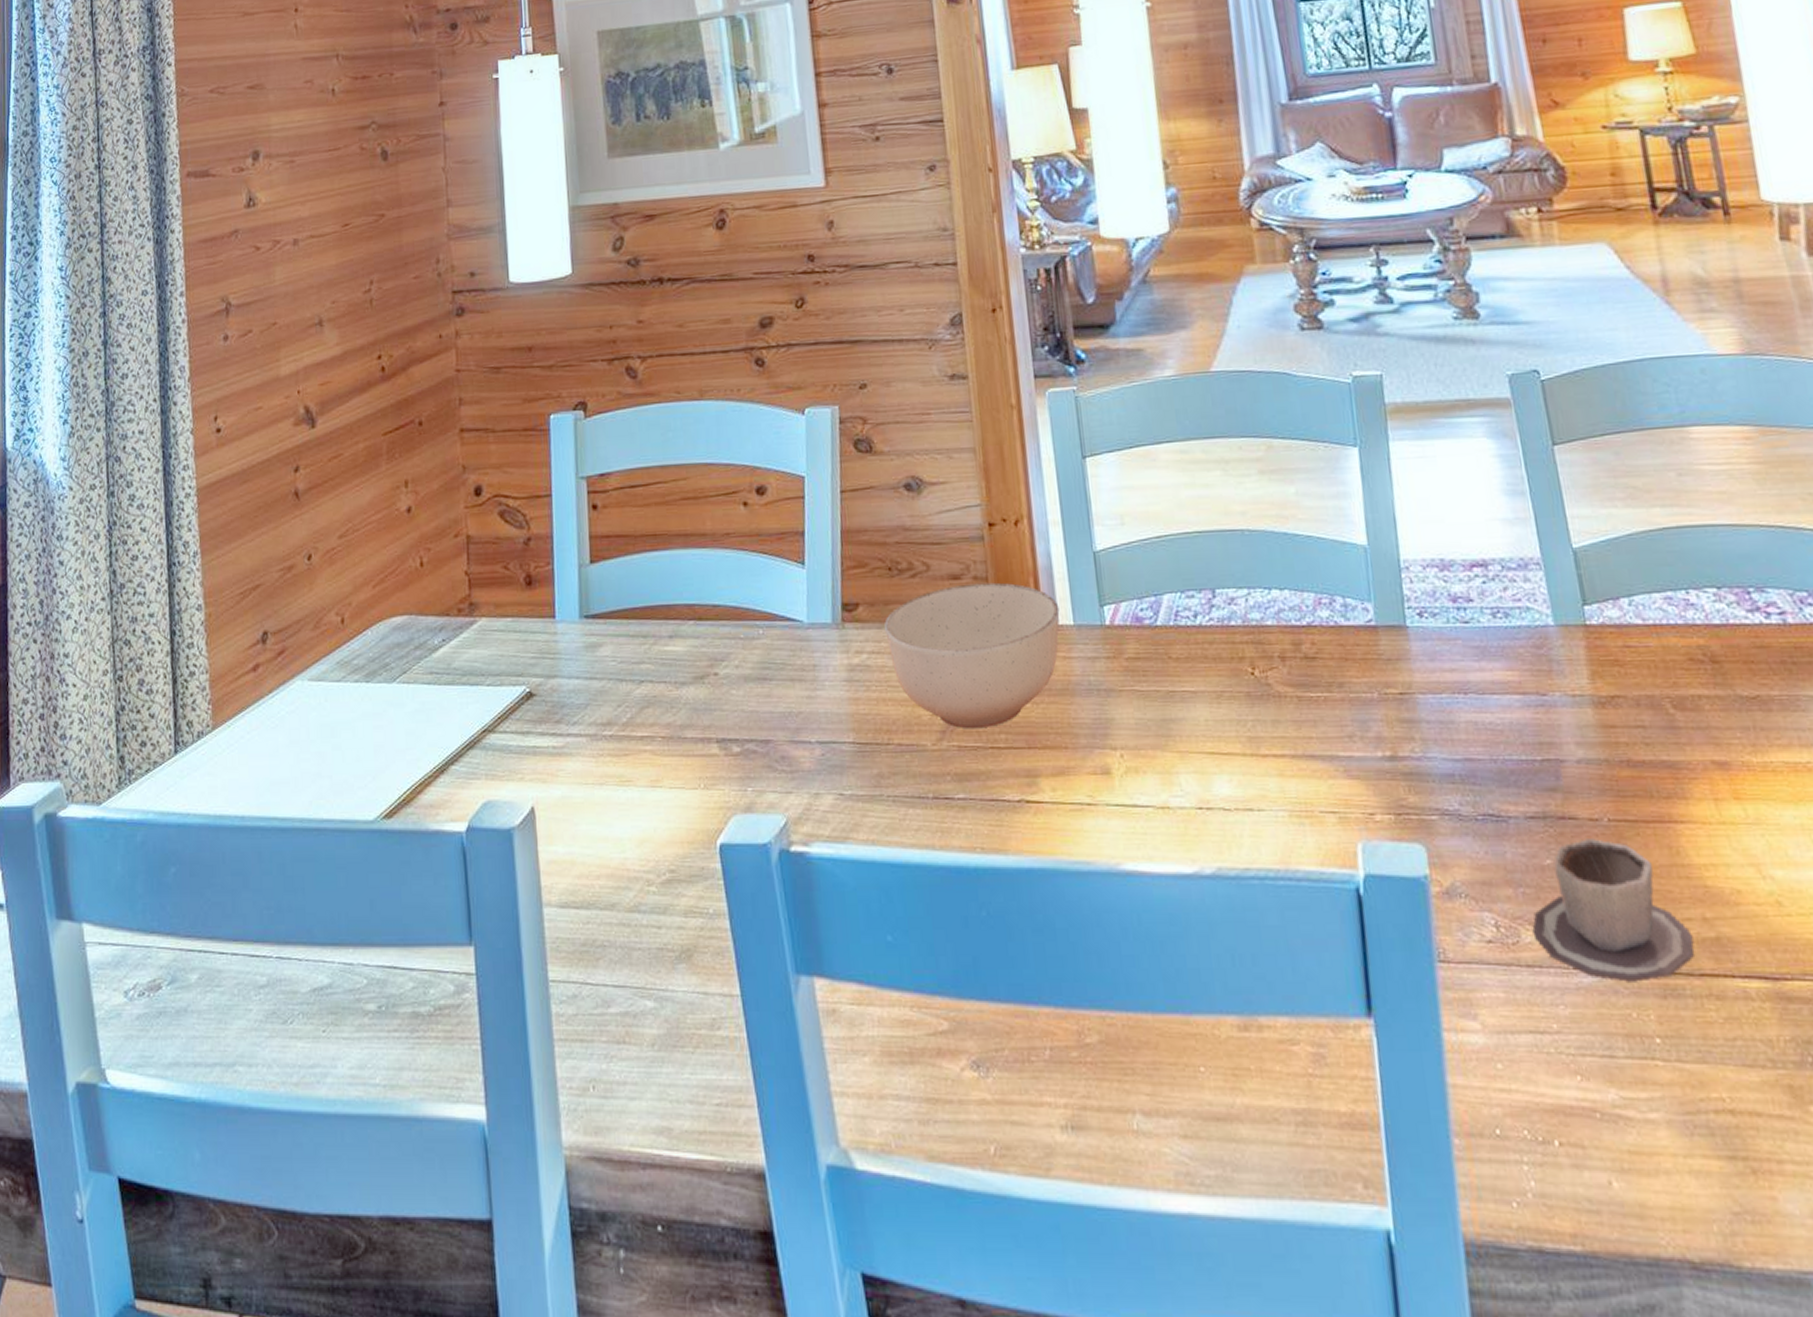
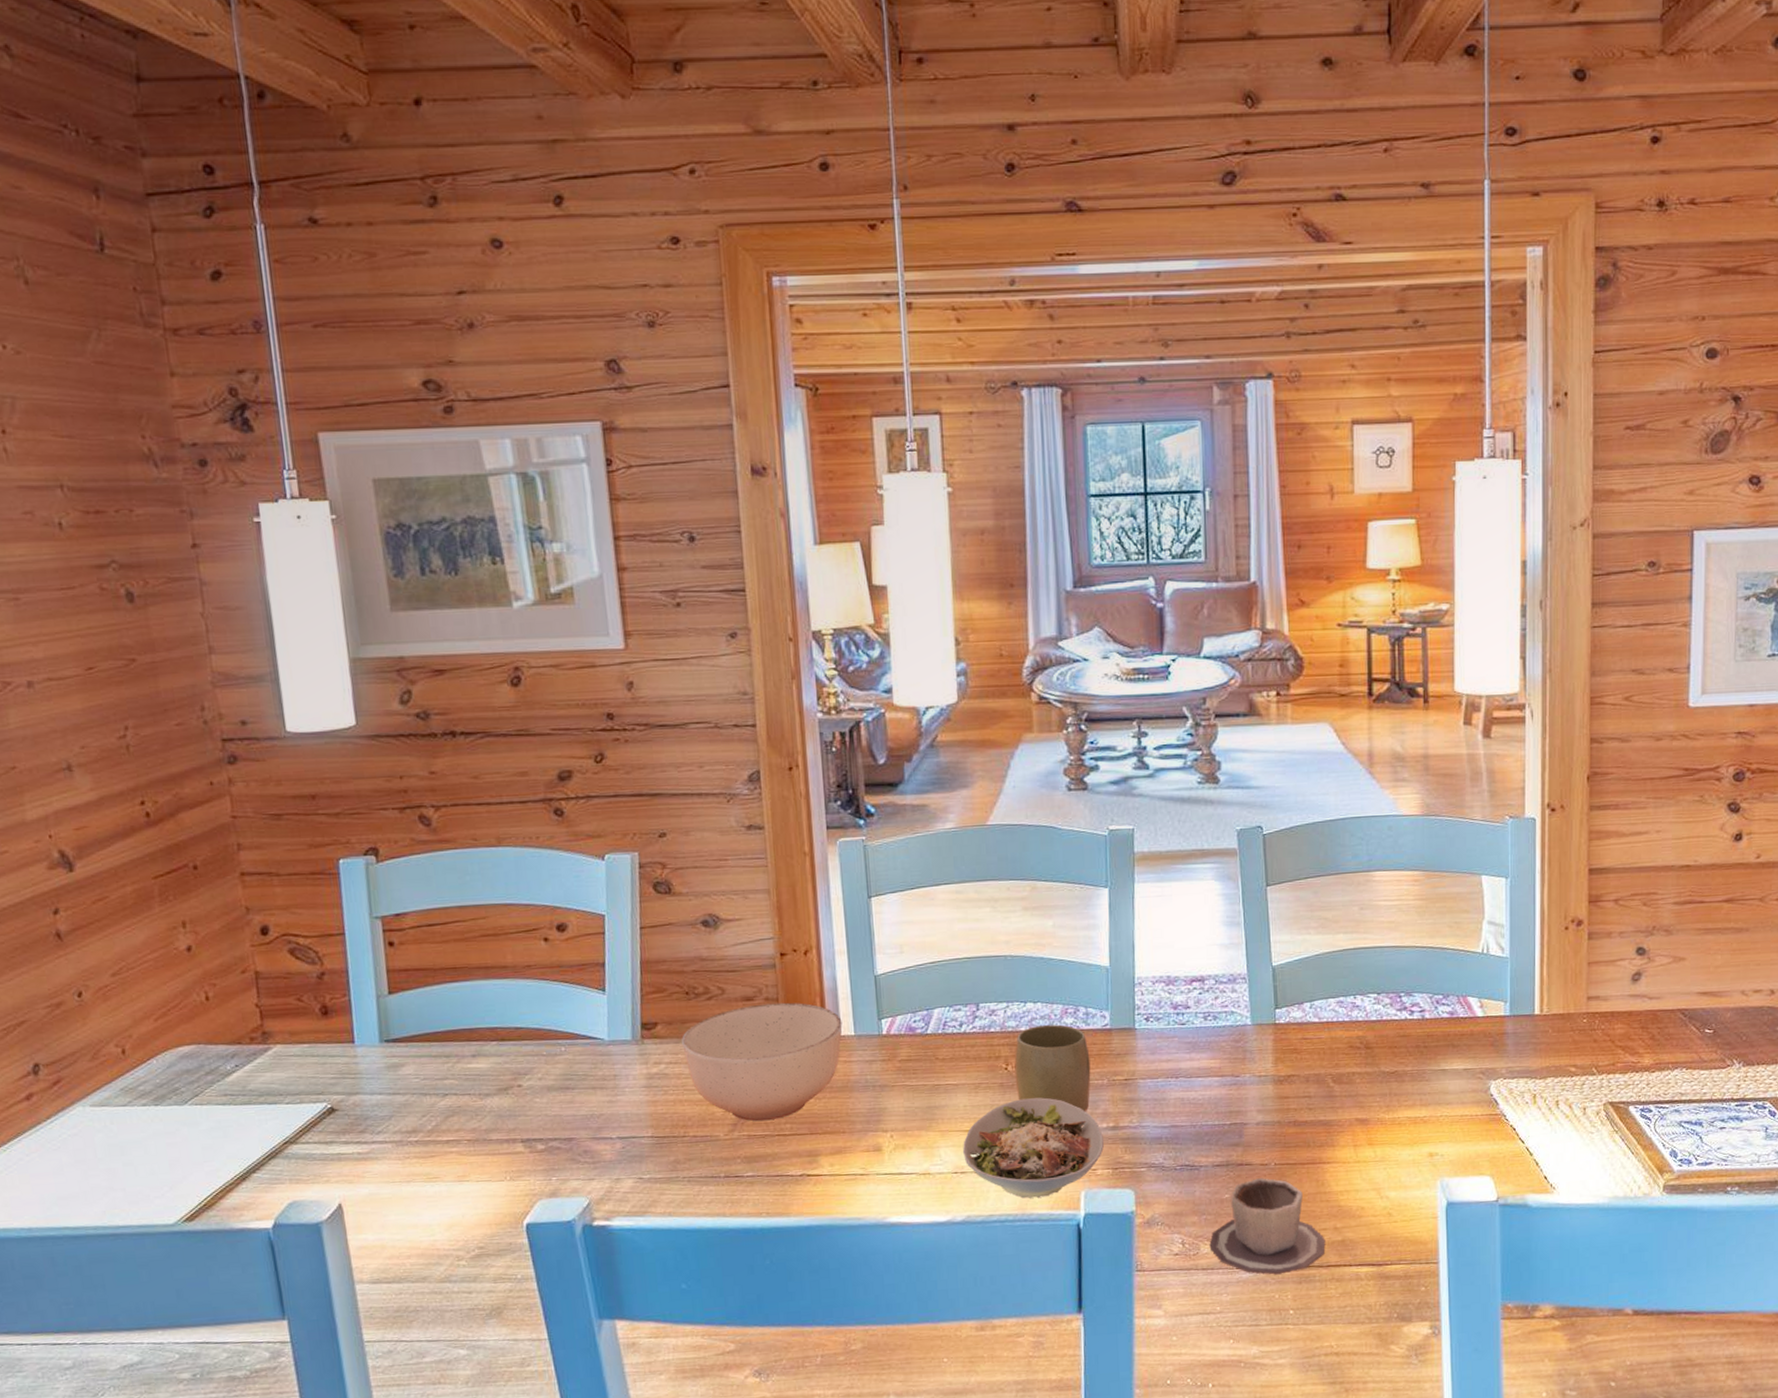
salad: none [1206,713,1381,850] -> present [962,1097,1104,1199]
mug: none [1261,618,1358,735] -> present [1014,1024,1091,1112]

